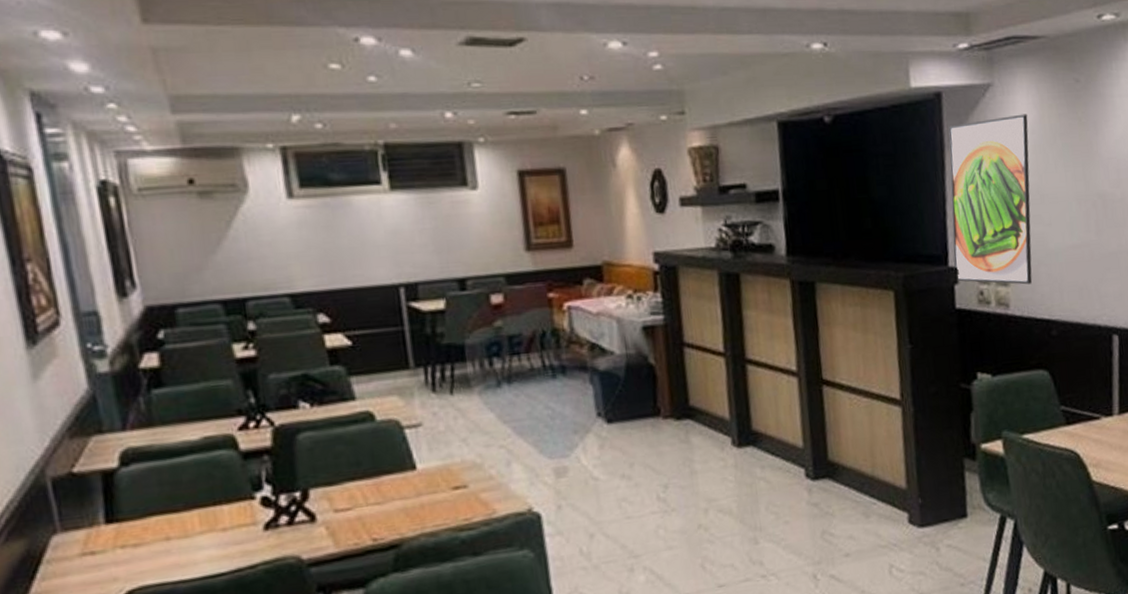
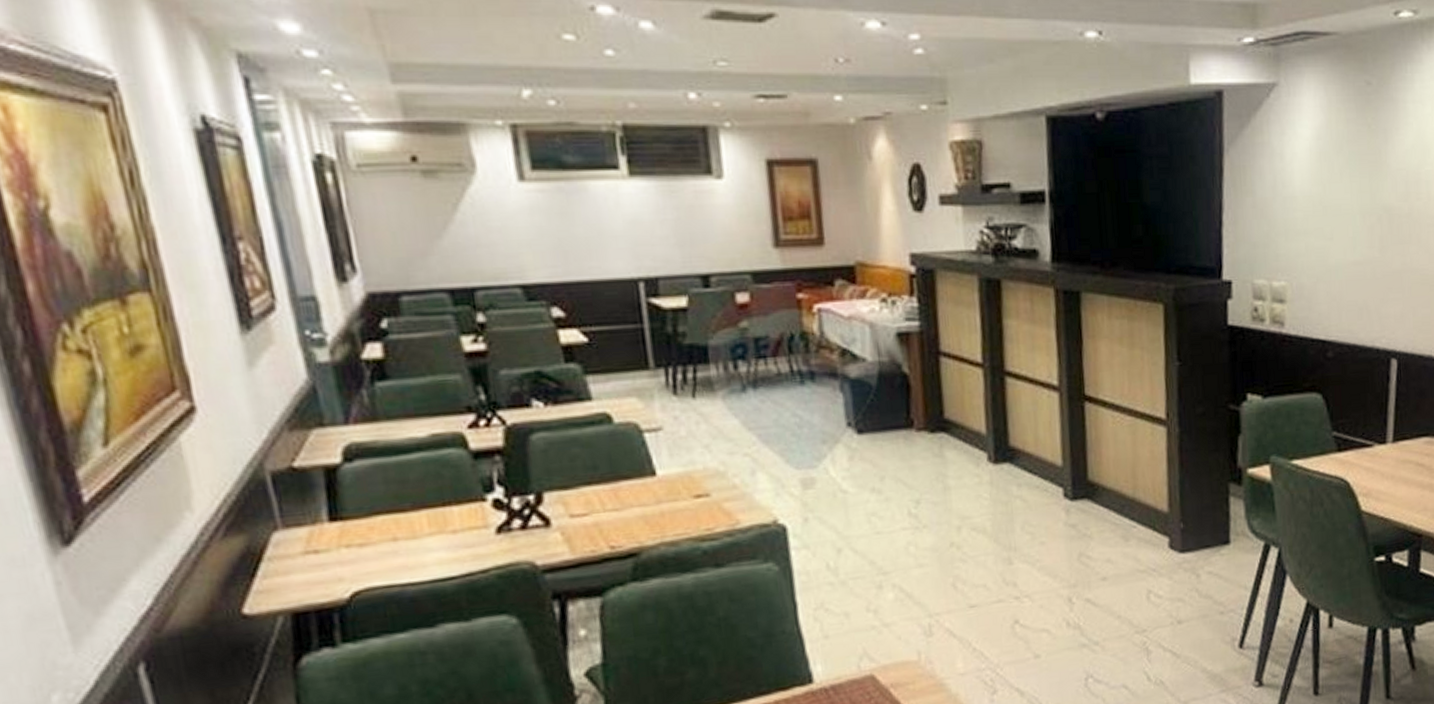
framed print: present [948,114,1032,285] -> none [1227,117,1314,302]

